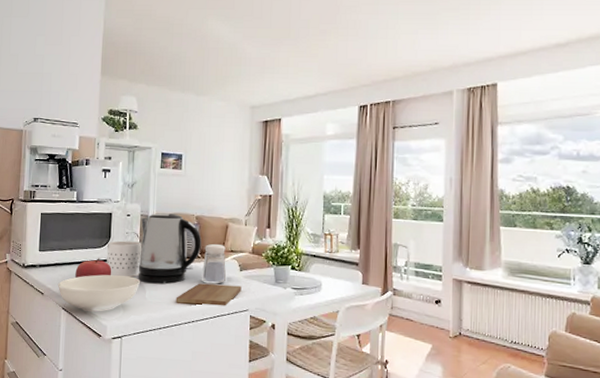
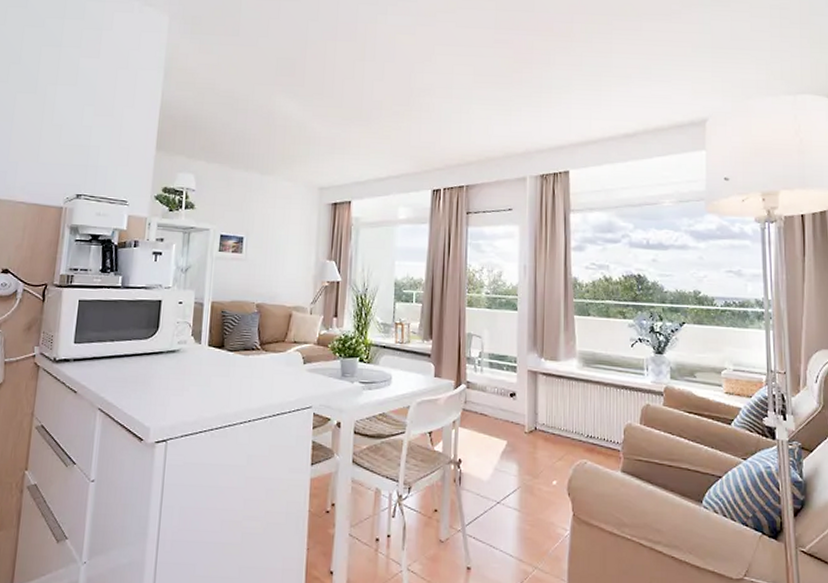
bowl: present [57,274,141,313] -> none [93,369,192,413]
fruit: present [75,258,112,278] -> none [115,351,159,374]
mug: present [106,240,141,278] -> none [152,331,194,372]
kettle: present [138,212,201,283] -> none [188,299,262,379]
cutting board: present [175,283,242,306] -> none [230,378,305,403]
salt shaker: present [201,244,226,284] -> none [260,334,288,379]

